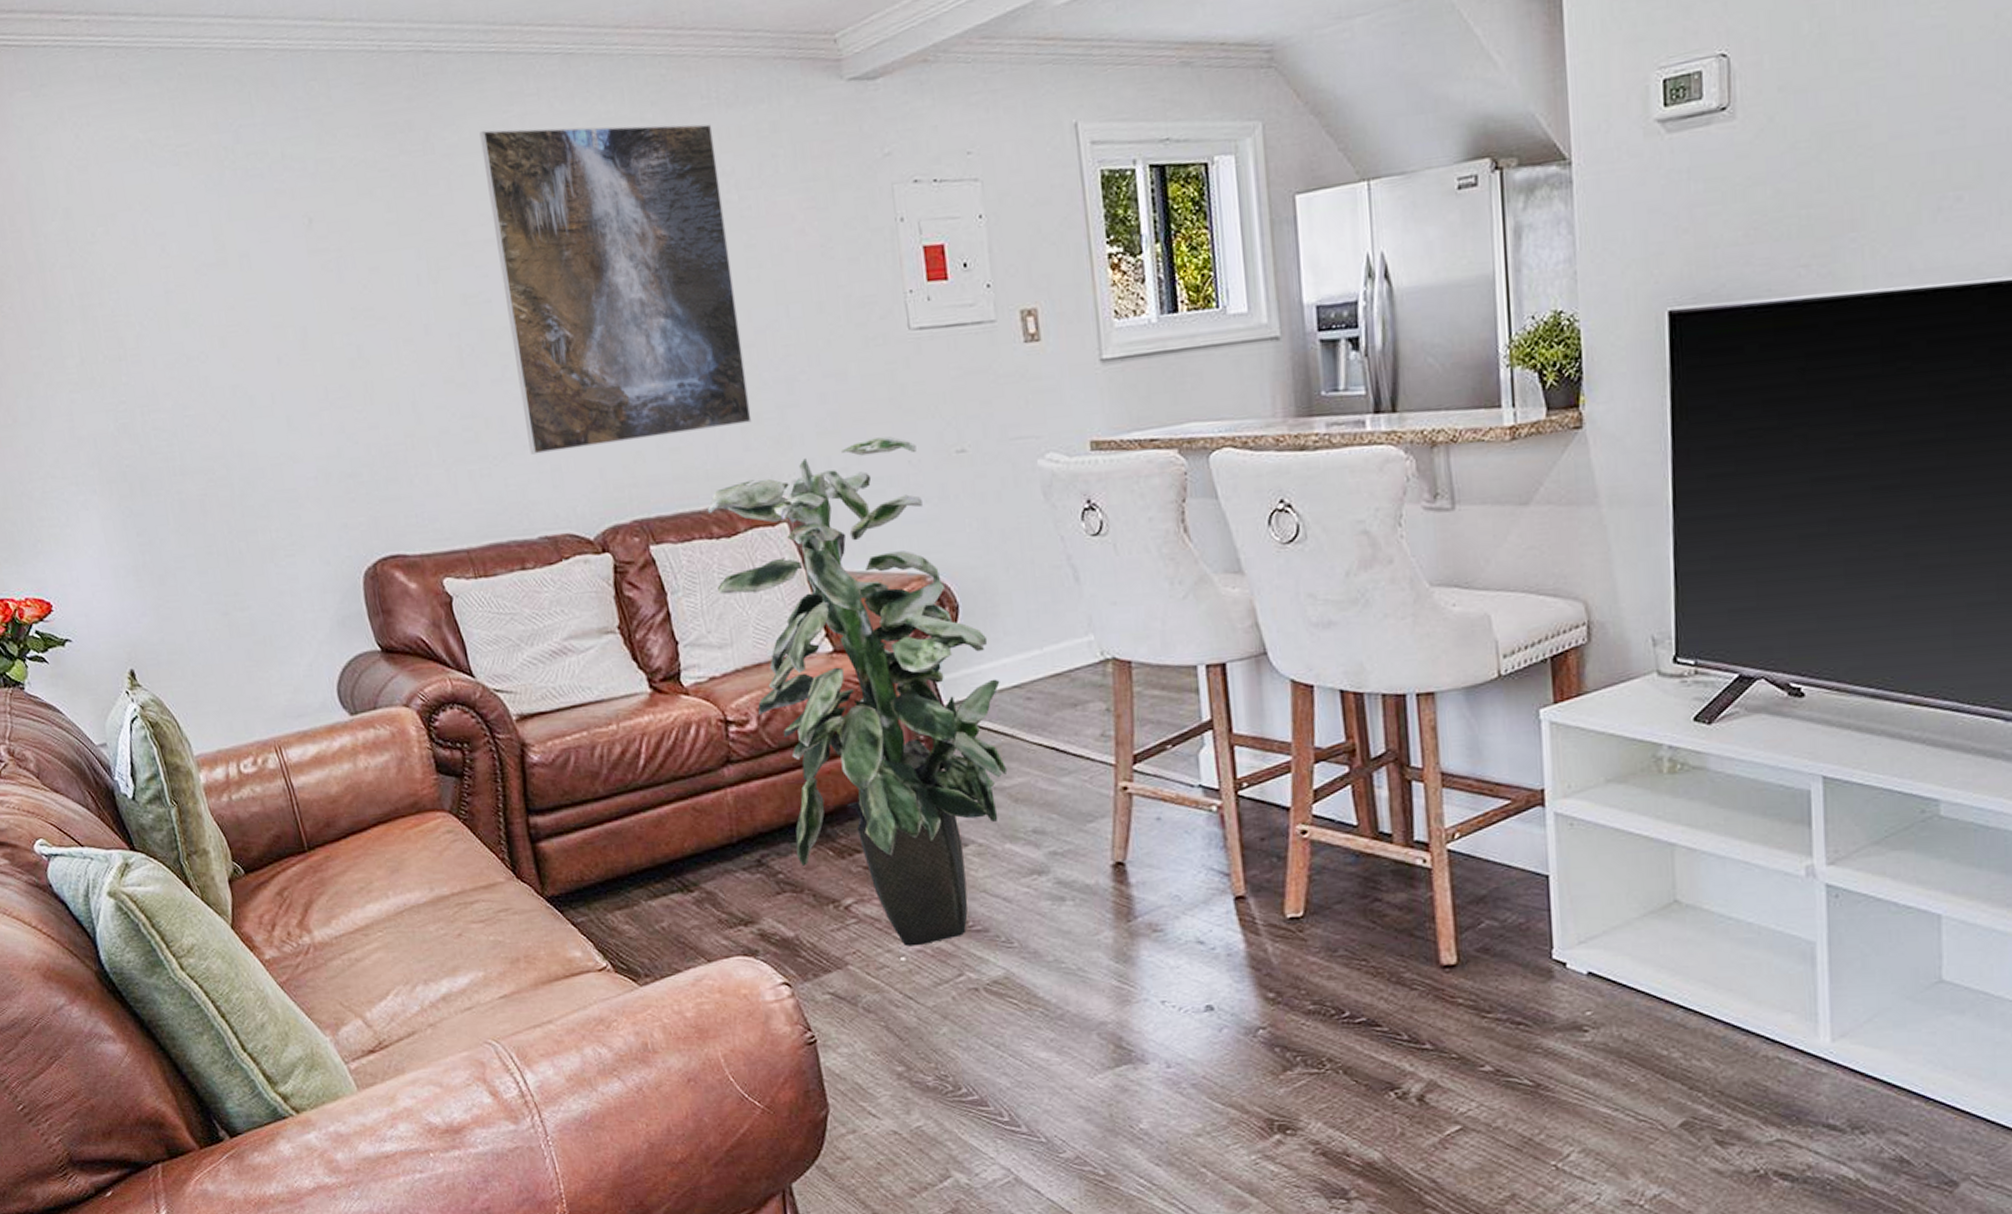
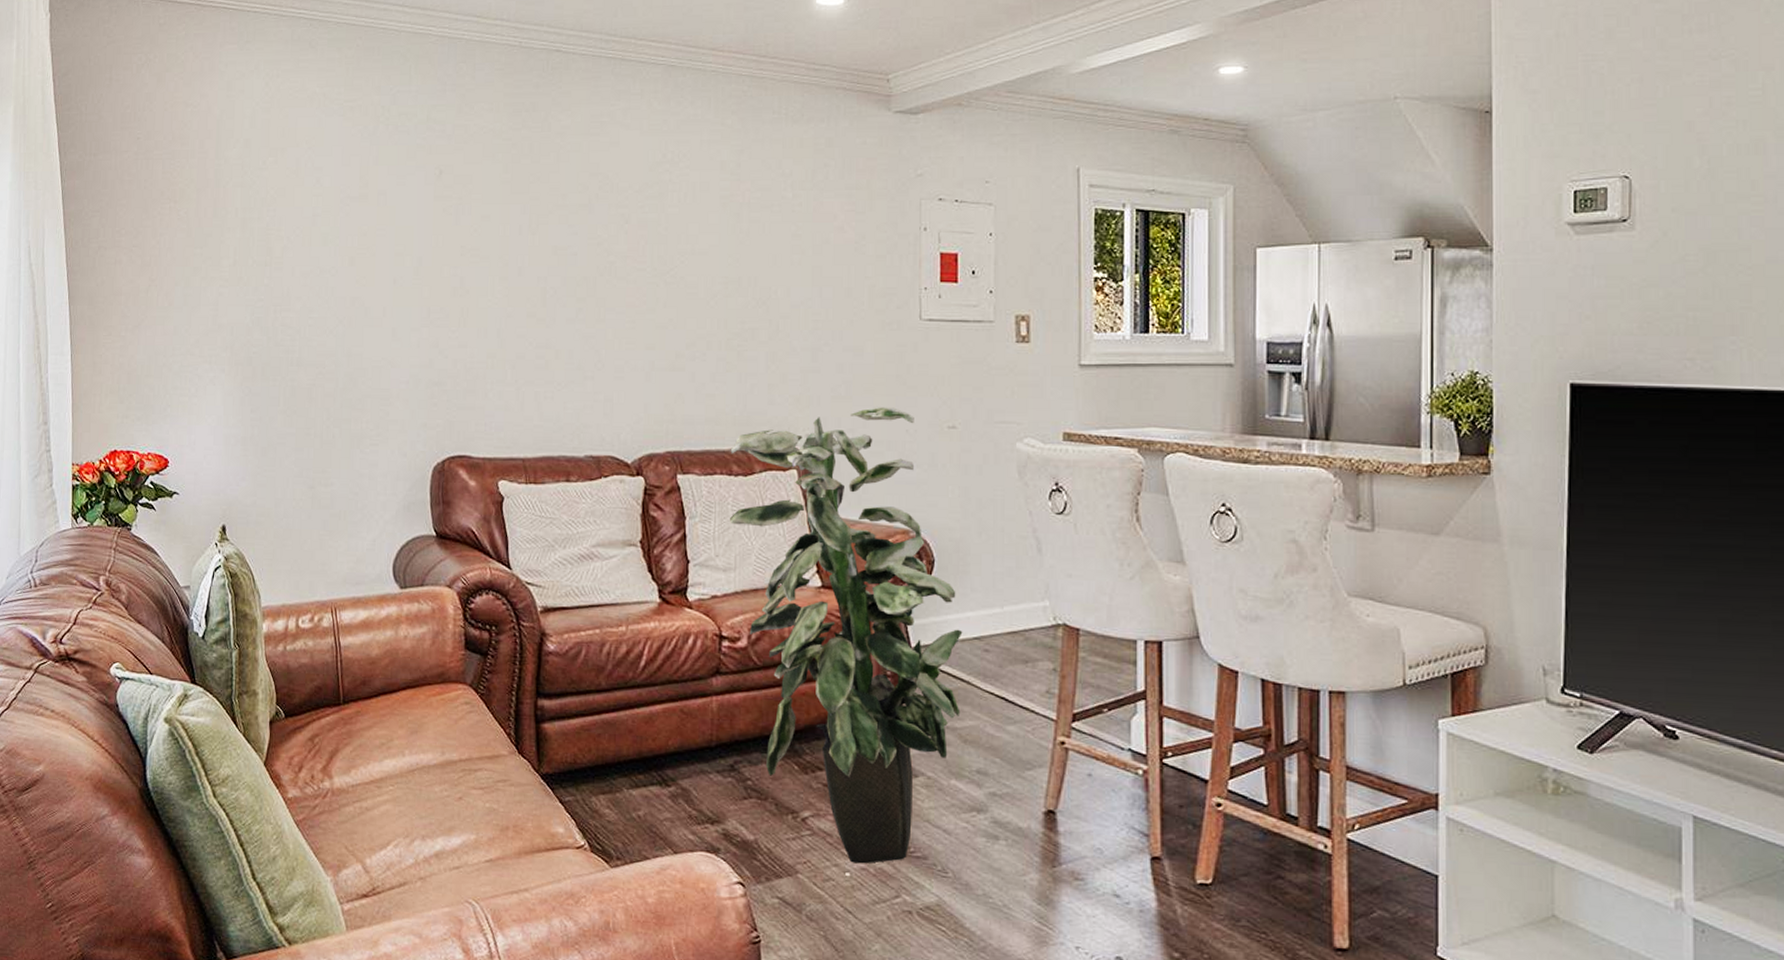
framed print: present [479,124,752,455] -> none [589,117,779,385]

